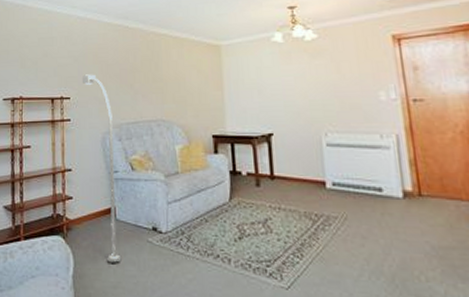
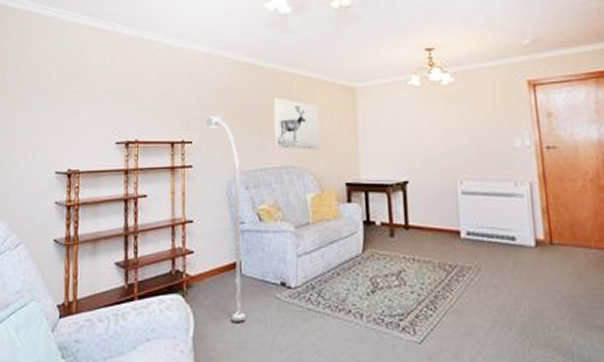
wall art: none [143,56,187,104] -> present [273,98,320,150]

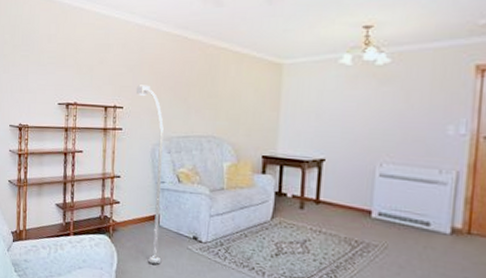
wall art: present [273,98,320,150] -> none [197,70,243,122]

